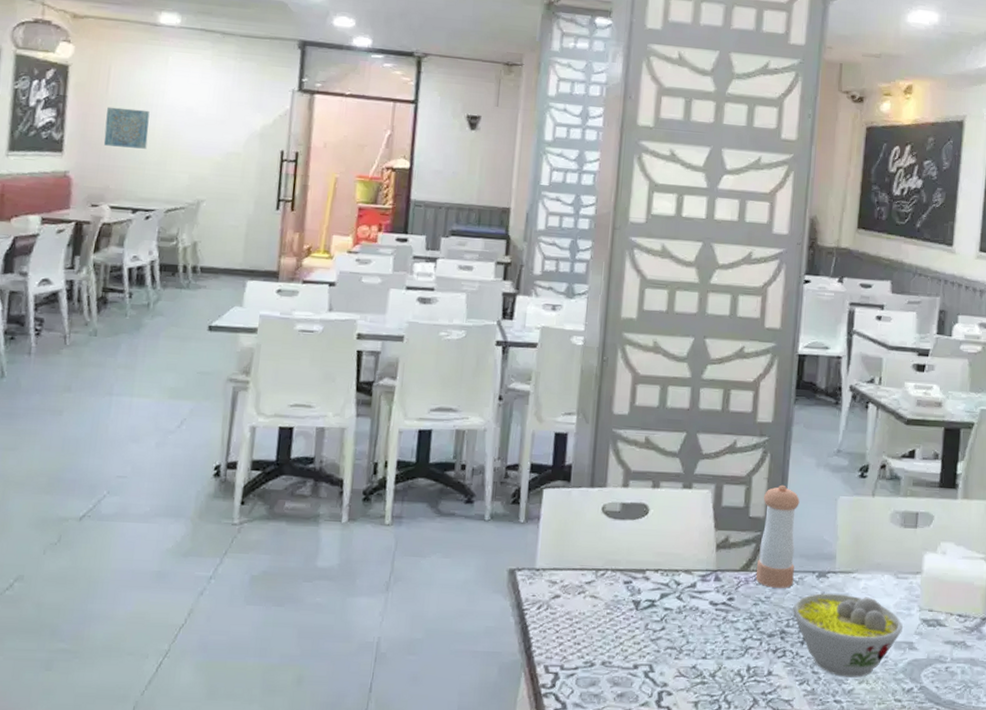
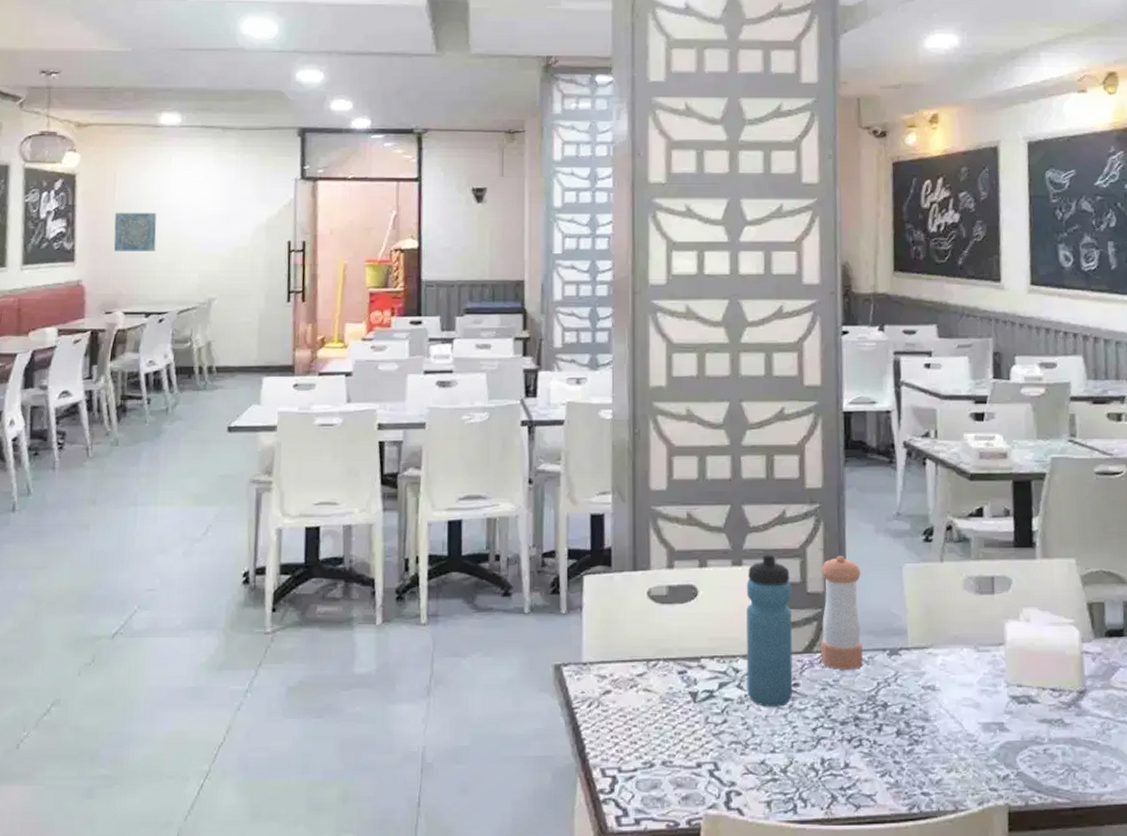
water bottle: none [686,479,736,618] -> present [746,554,793,707]
bowl: present [793,593,903,678] -> none [865,672,990,766]

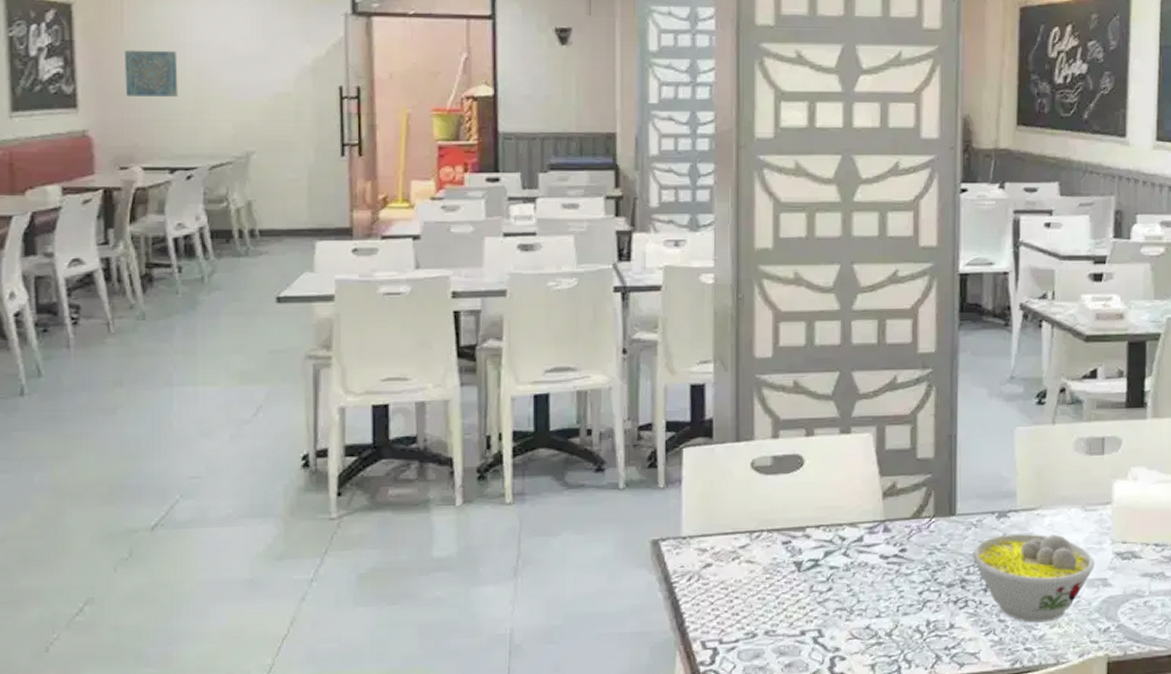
water bottle: present [746,554,793,707] -> none [853,421,901,573]
pepper shaker: present [820,555,863,670] -> none [929,420,972,534]
bowl: none [865,672,990,766] -> present [972,533,1094,623]

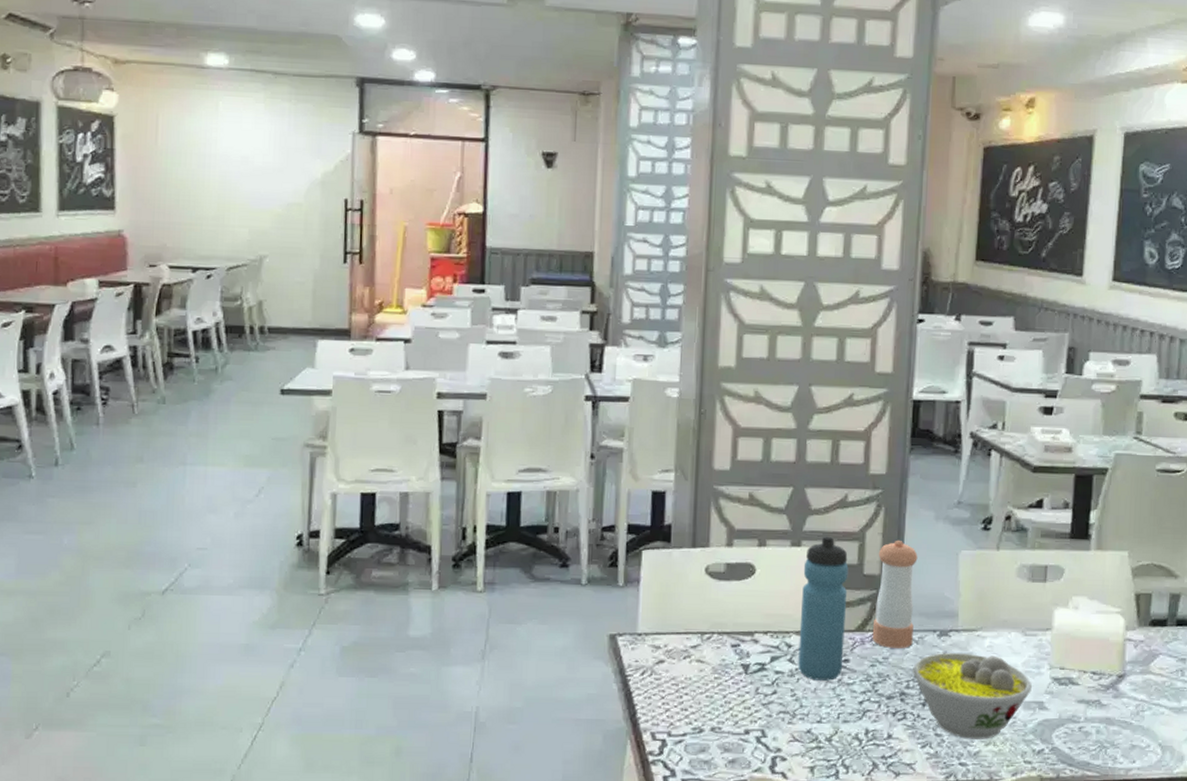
wall art: present [125,50,178,97] -> none [157,159,203,203]
water bottle: none [853,421,901,573] -> present [798,536,849,681]
pepper shaker: none [929,420,972,534] -> present [872,539,918,648]

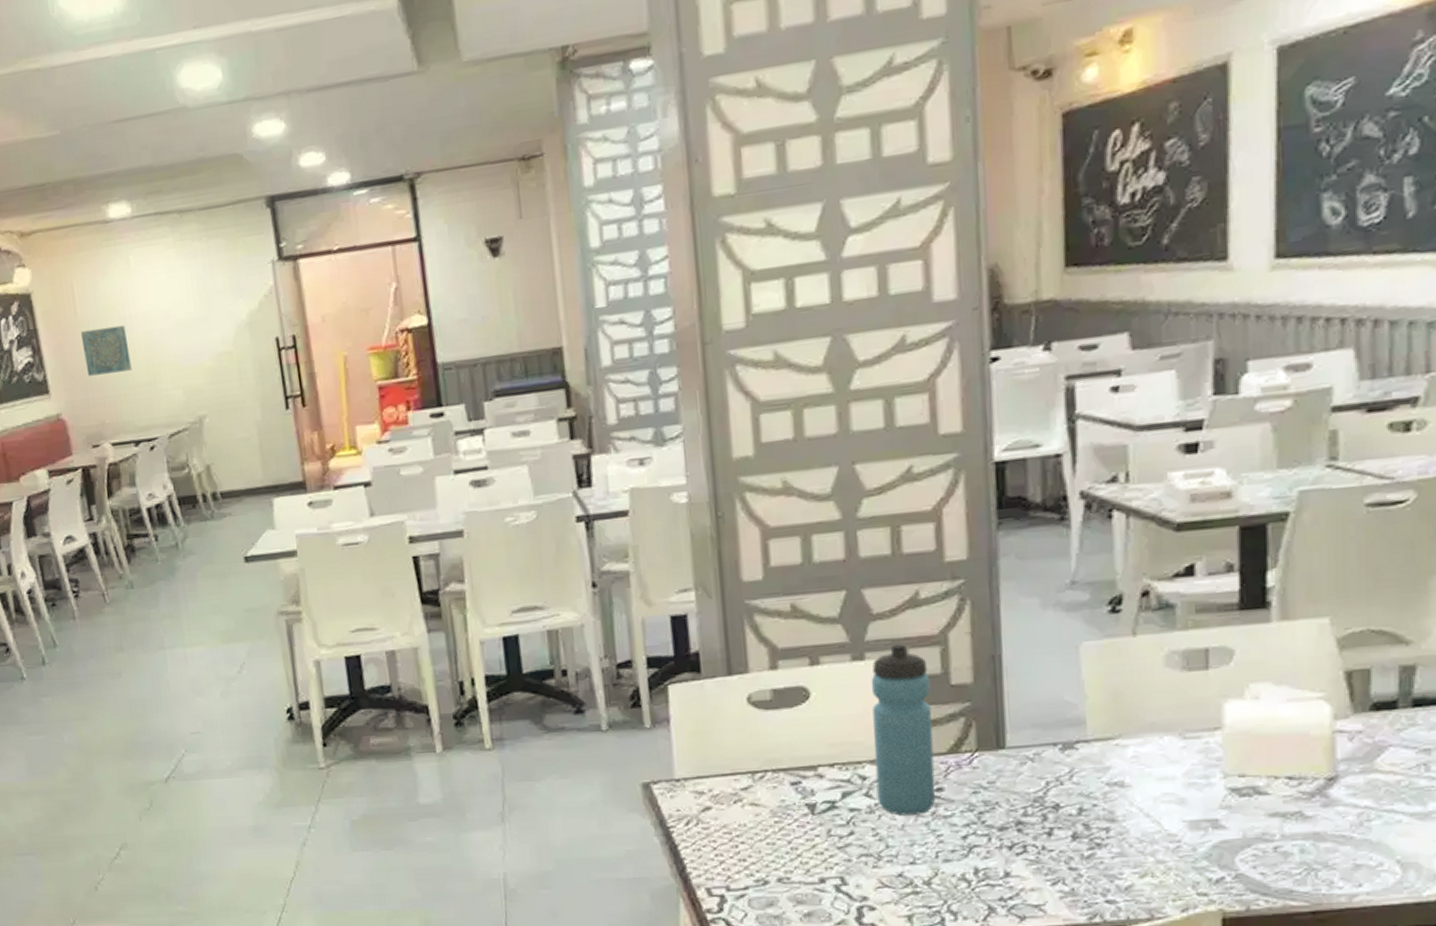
wall art: none [157,159,203,203] -> present [81,325,132,376]
pepper shaker: present [872,539,918,648] -> none [967,638,1027,770]
bowl: present [913,652,1032,740] -> none [1030,767,1200,871]

